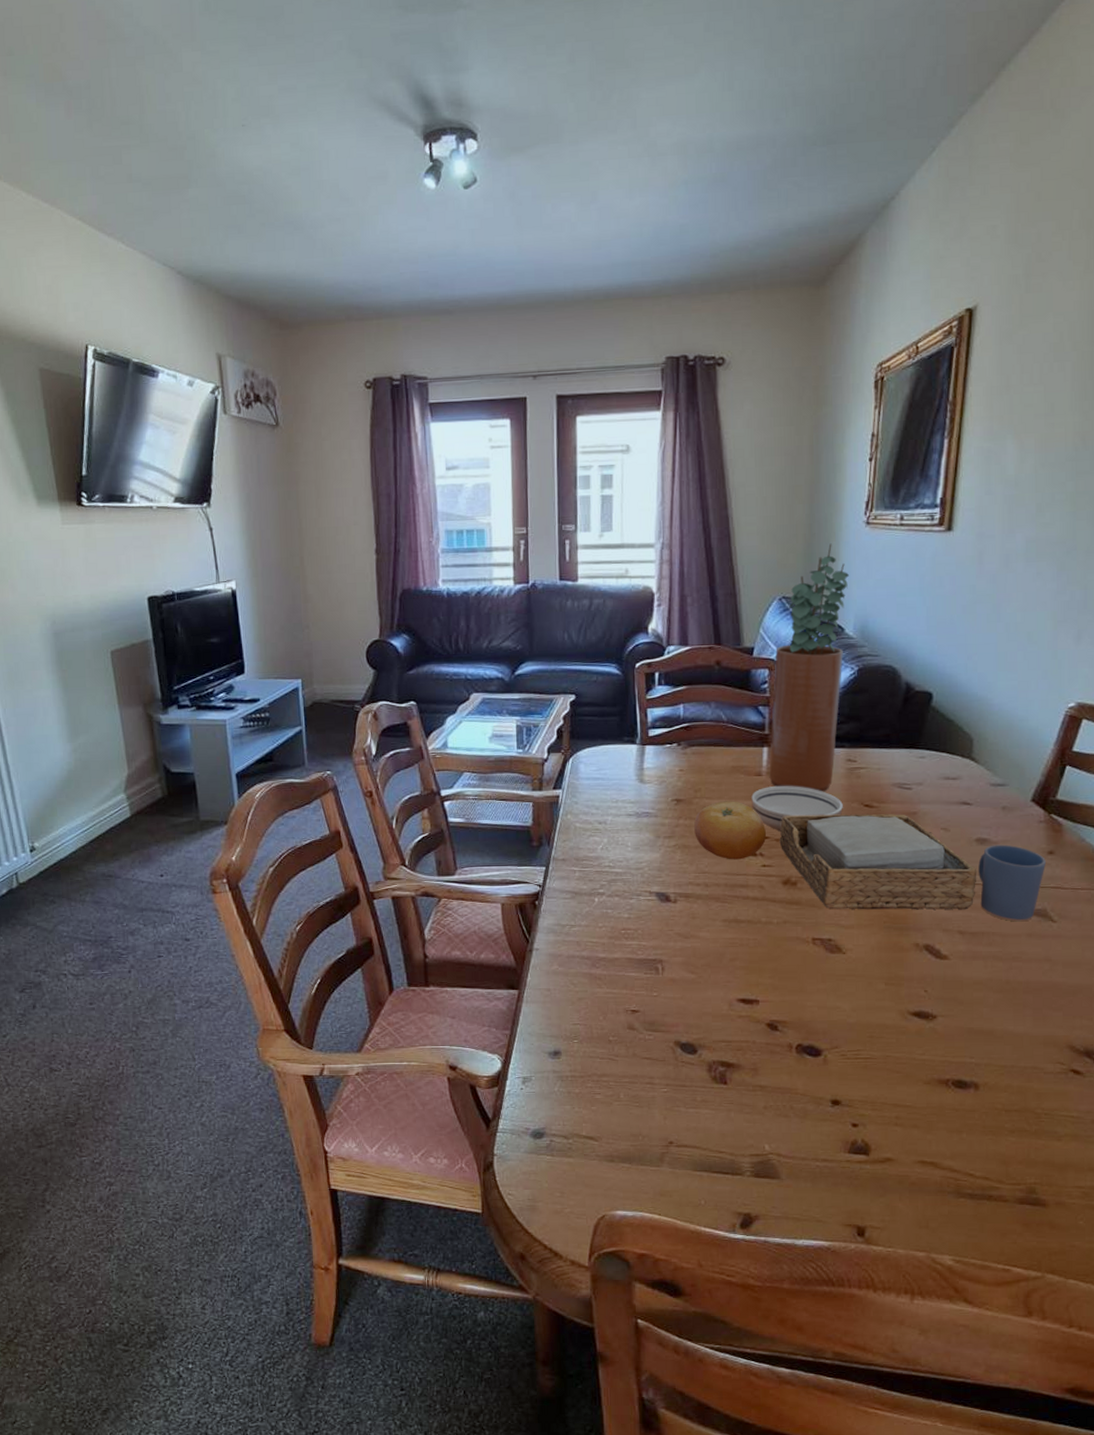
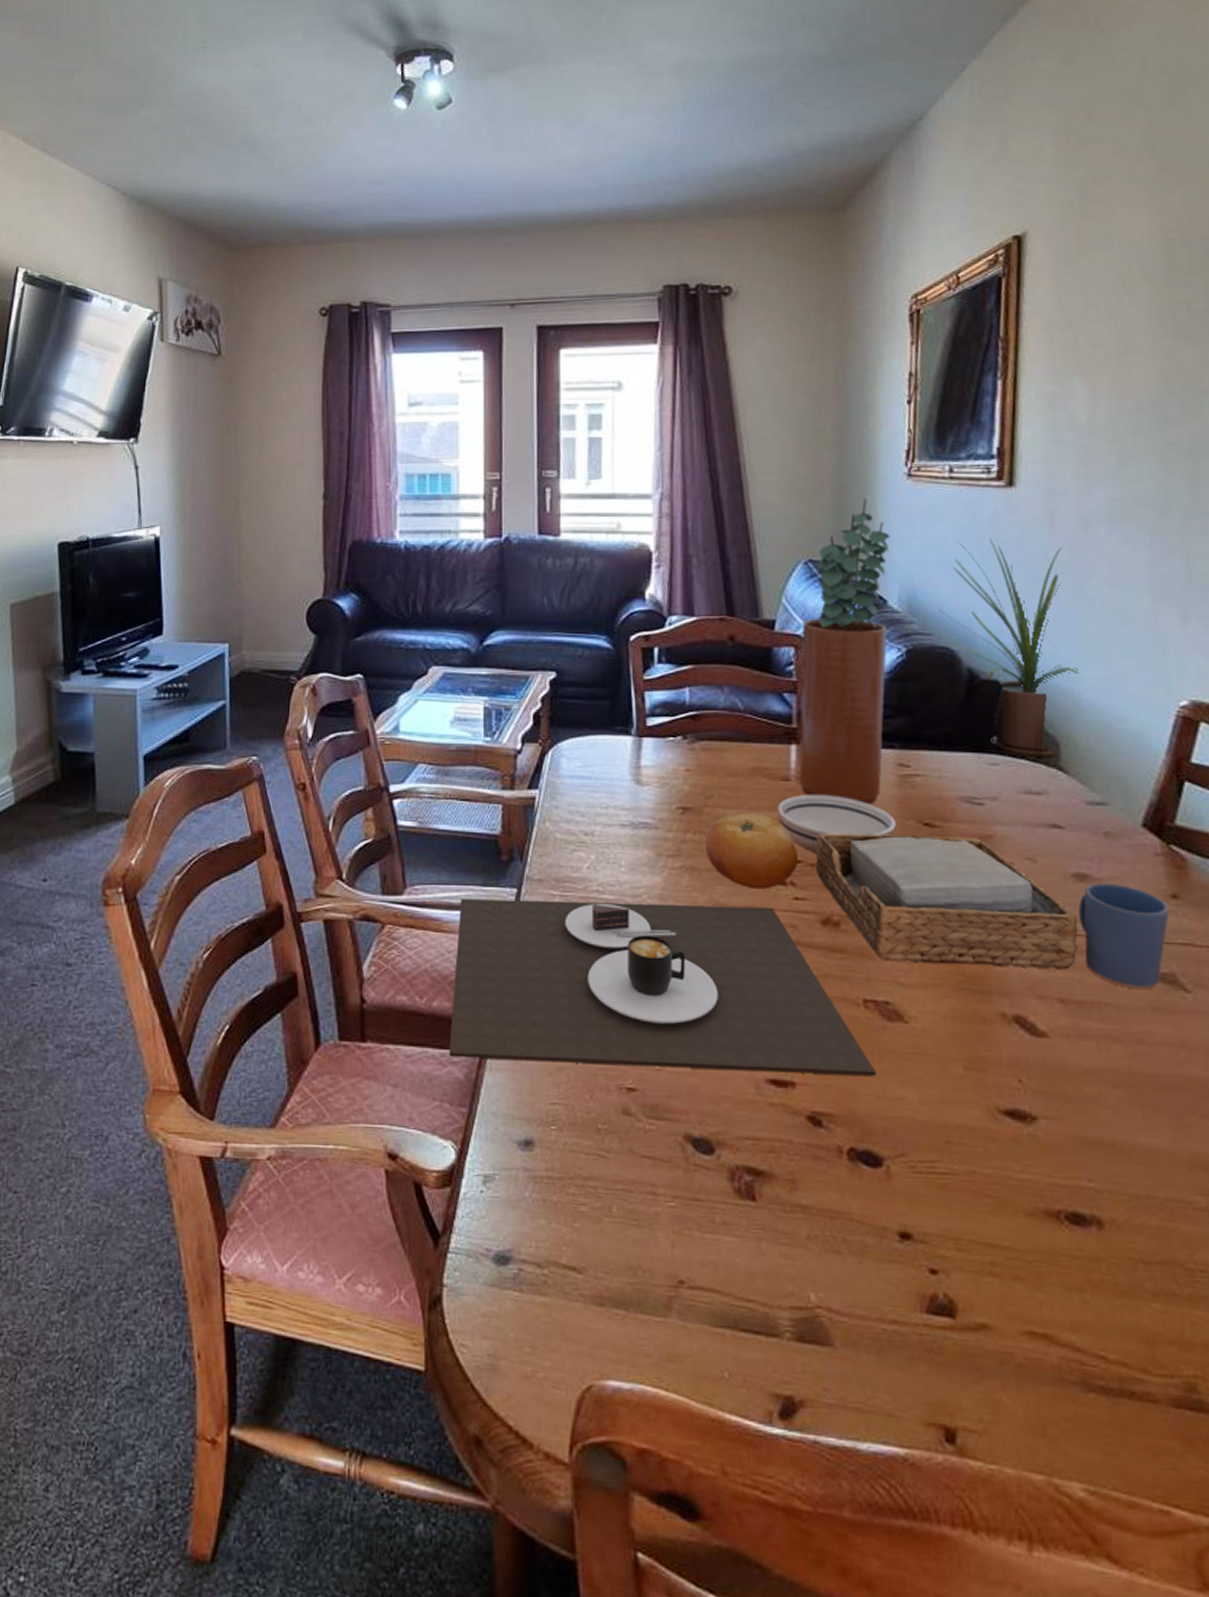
place setting: none [494,873,819,995] -> present [449,899,876,1077]
house plant: none [886,575,993,752] -> present [939,539,1079,759]

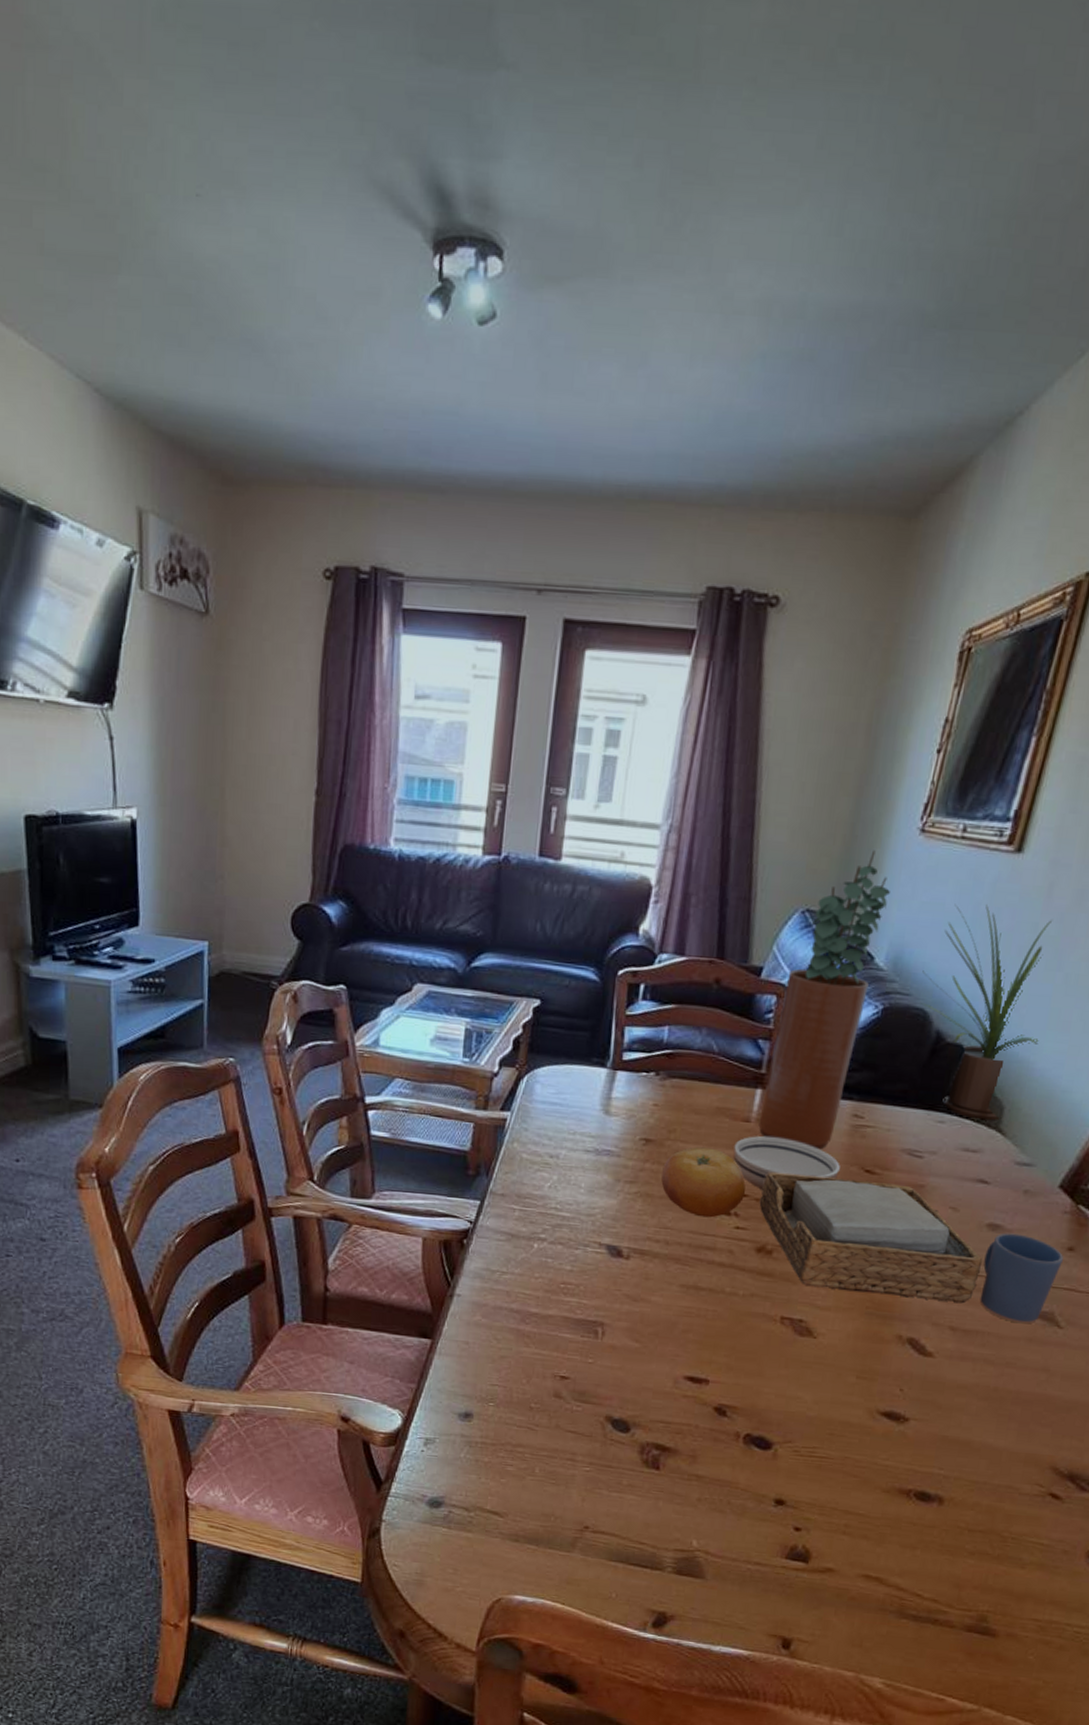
place setting: present [449,899,876,1077] -> none [403,1206,780,1380]

